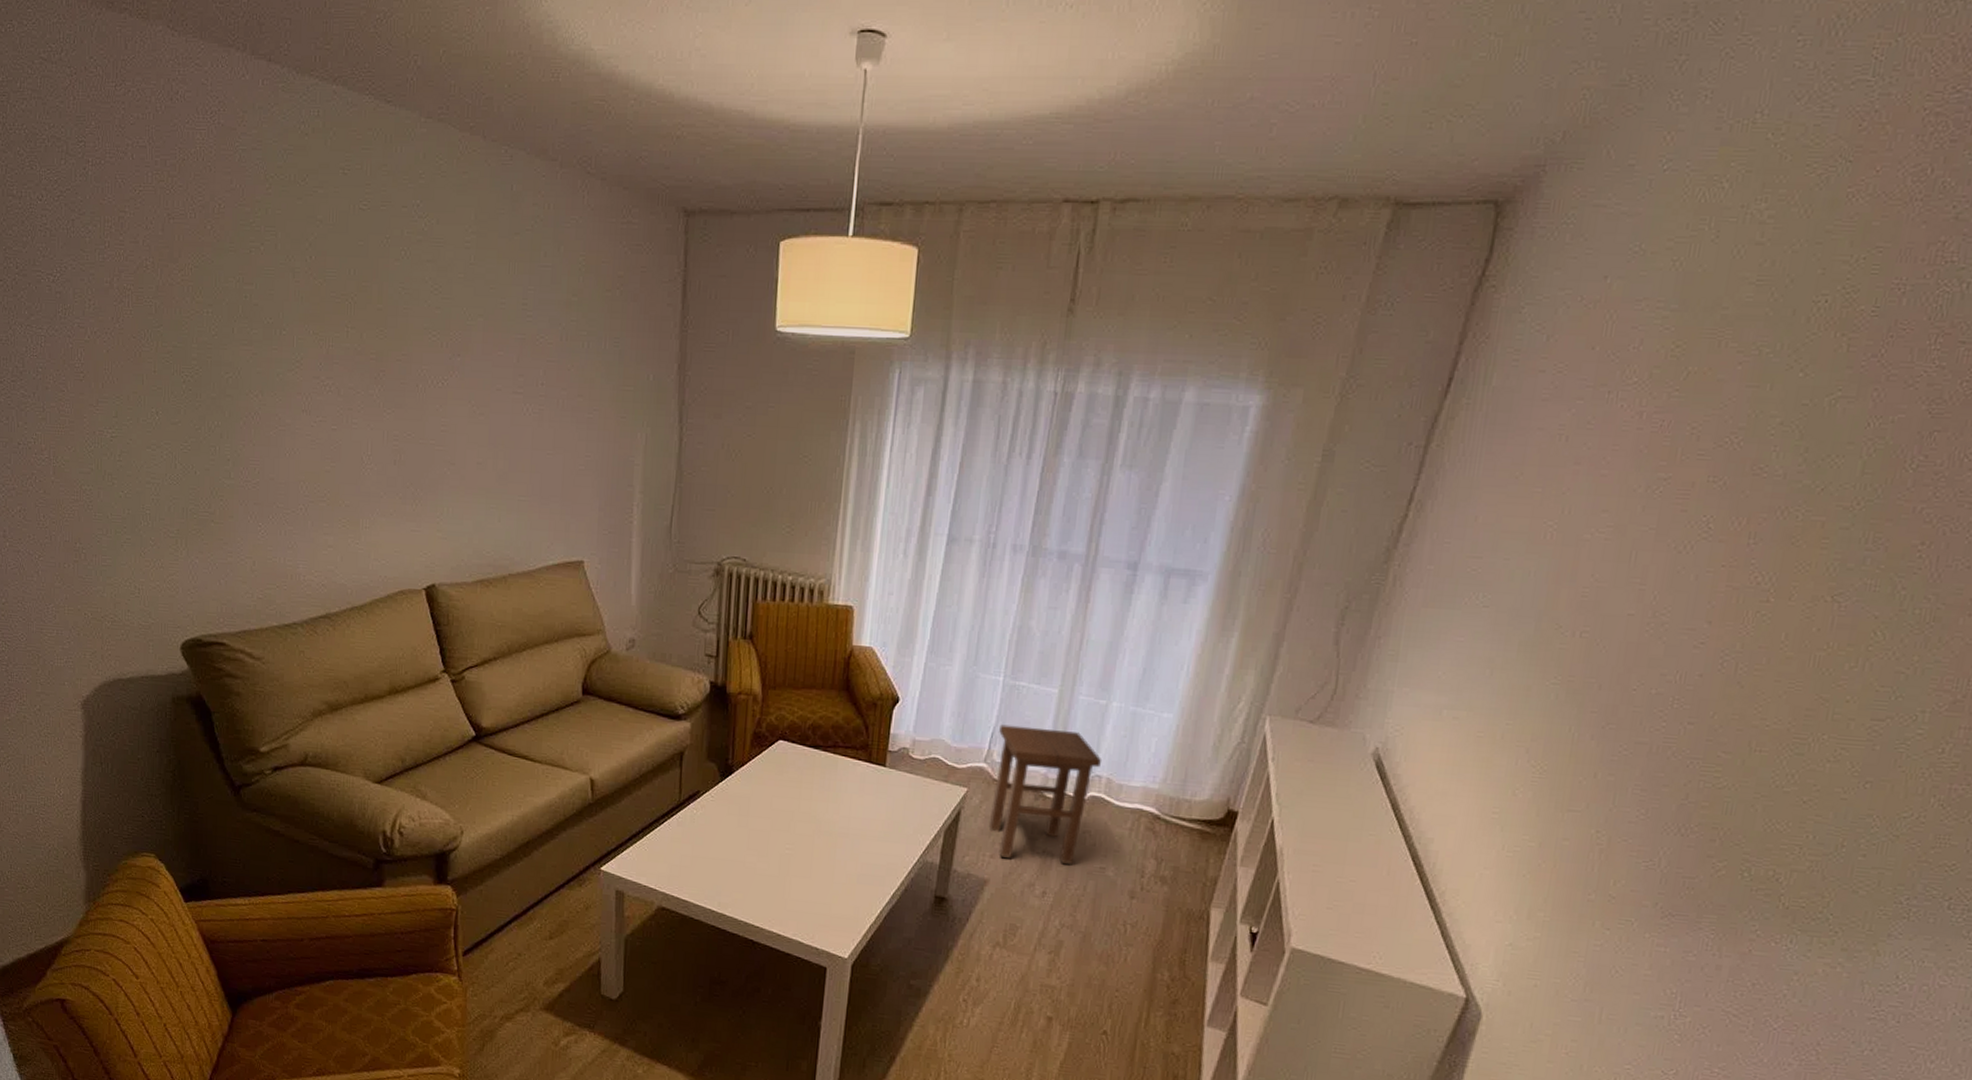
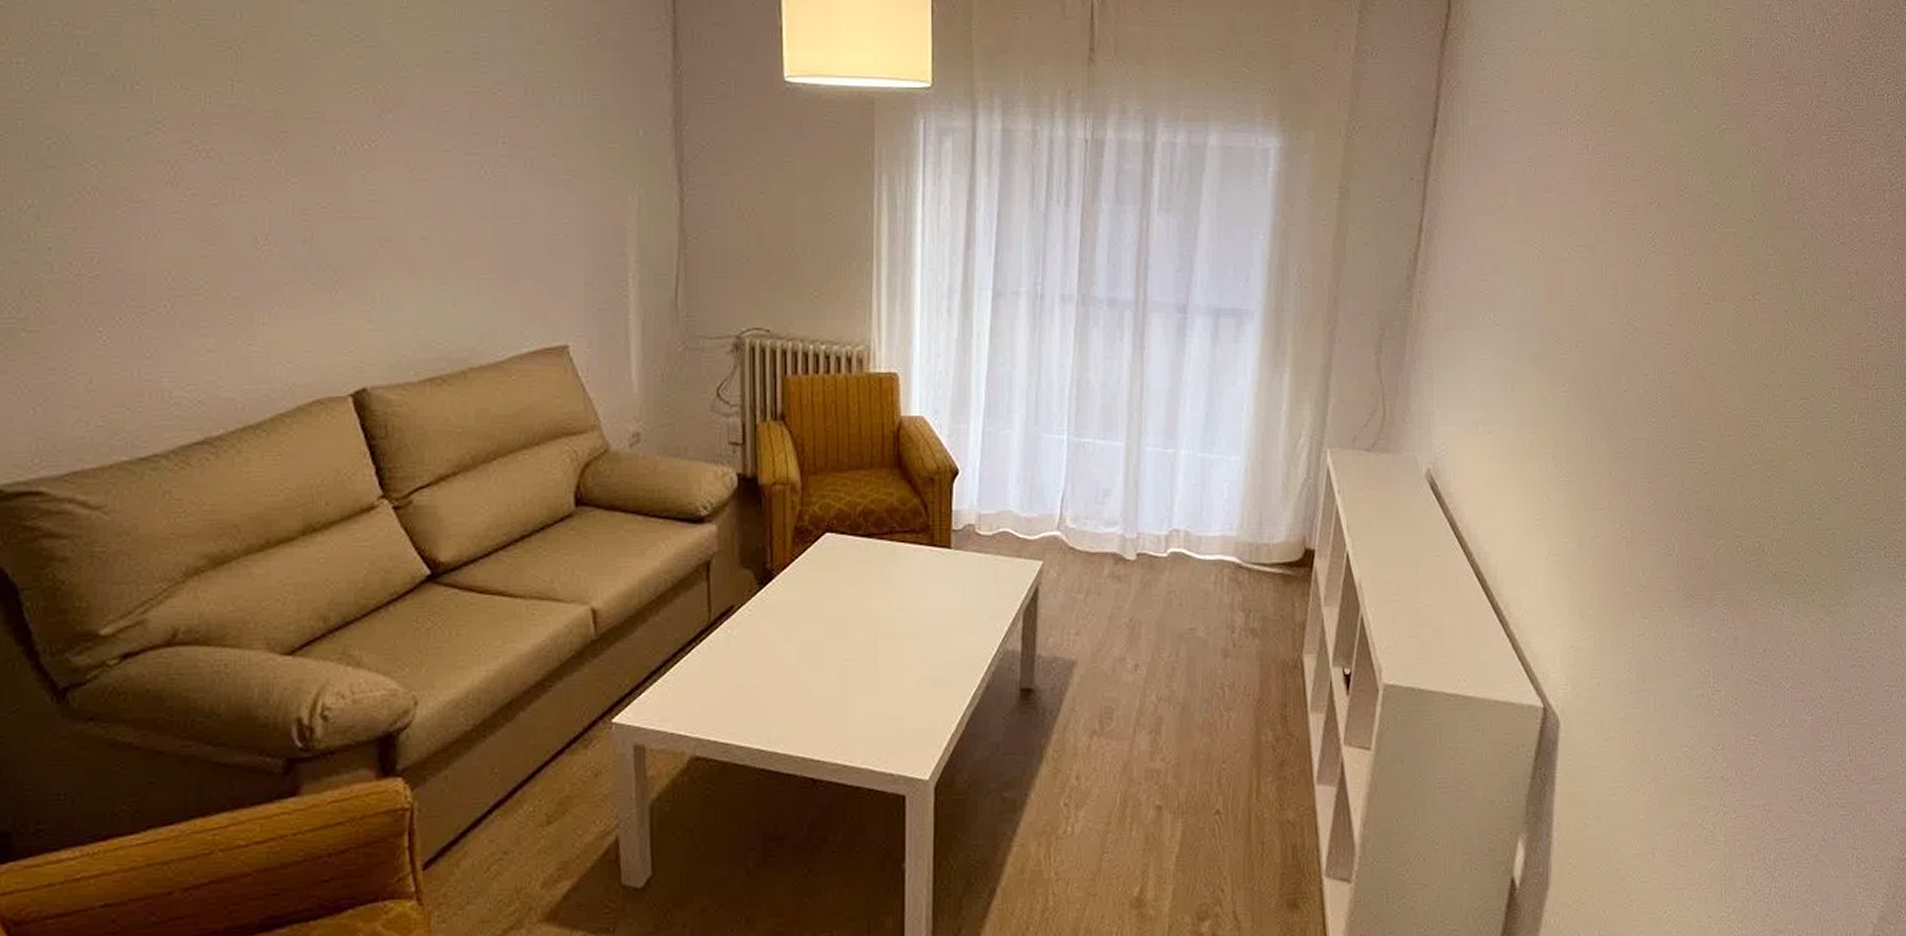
stool: present [988,724,1103,864] -> none [1069,485,1178,633]

